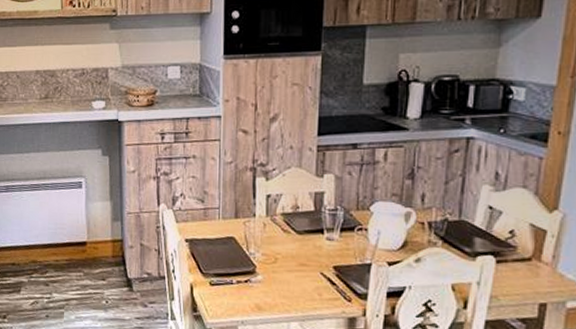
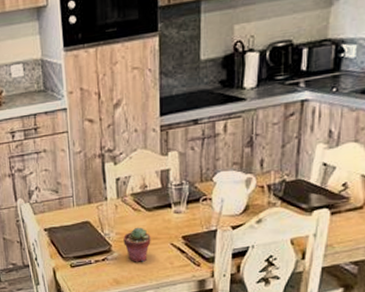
potted succulent: none [269,250,299,289] -> present [123,227,151,262]

